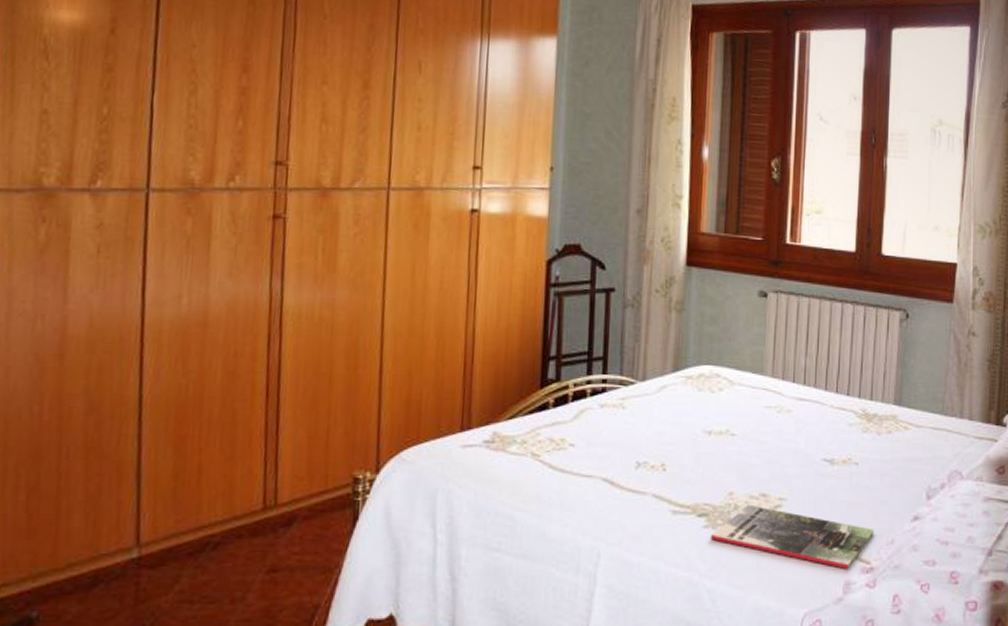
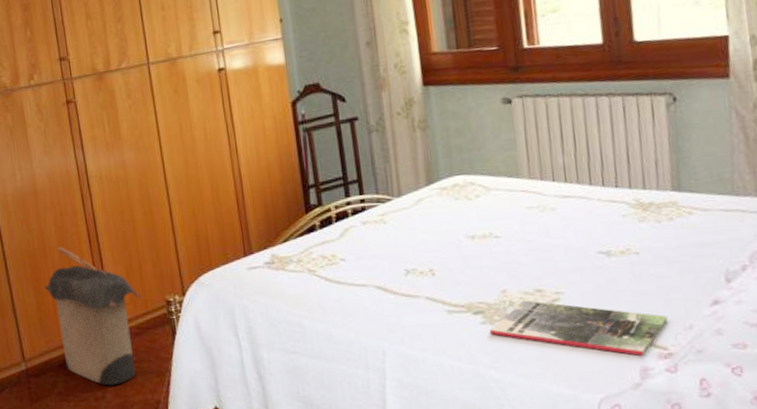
laundry hamper: none [190,398,321,584] -> present [44,247,141,386]

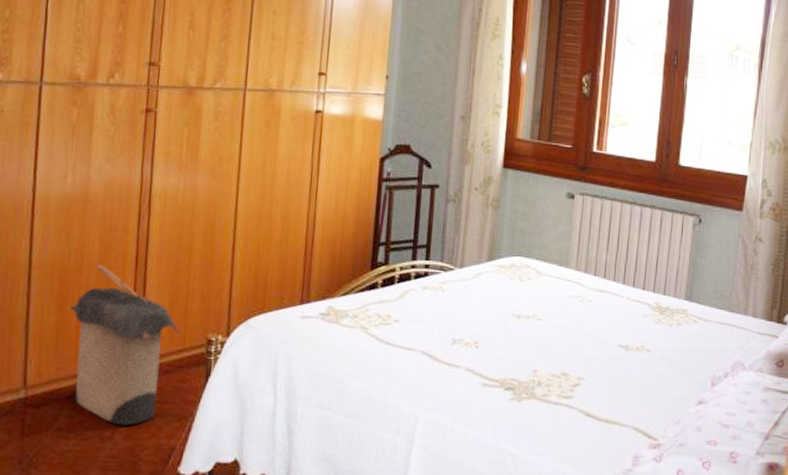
magazine: present [489,300,668,356] -> none [515,381,663,444]

